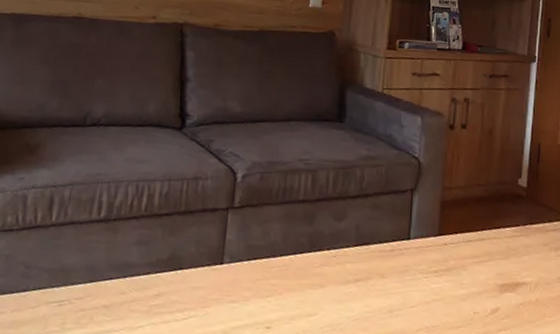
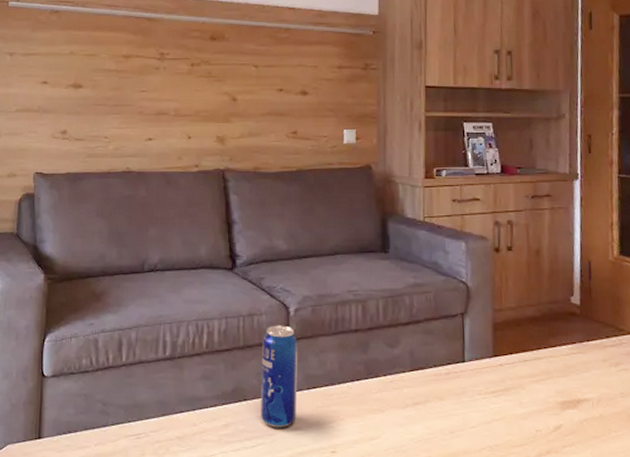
beverage can: none [195,190,243,301] -> present [260,325,298,428]

